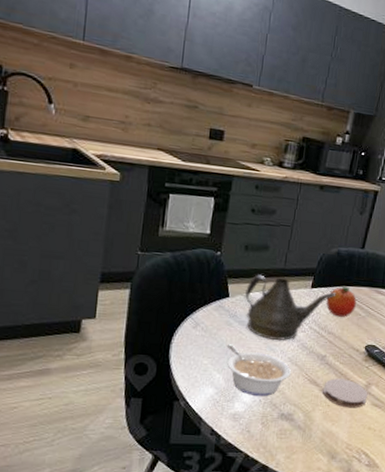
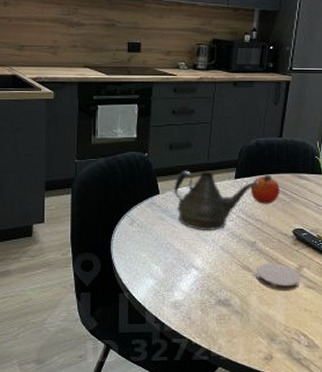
legume: present [226,344,291,396] -> none [161,238,223,284]

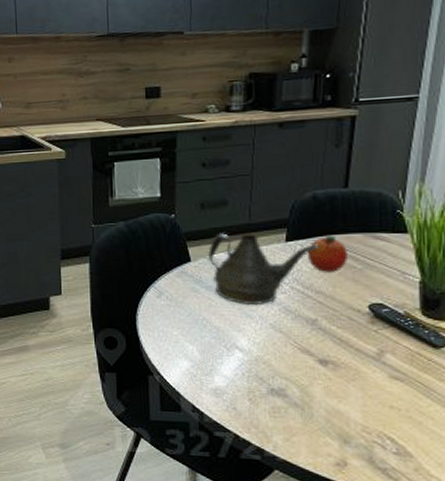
coaster: present [256,263,300,291] -> none [320,346,382,382]

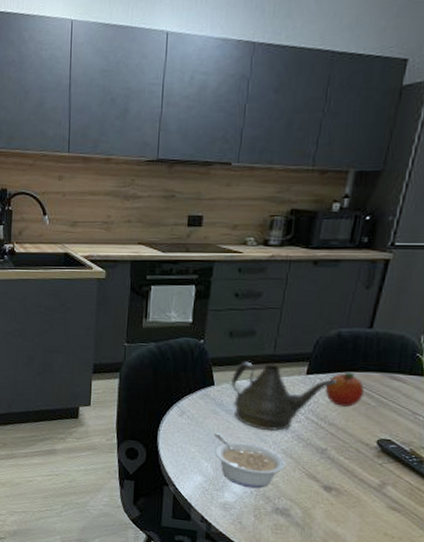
legume: none [196,313,275,369] -> present [214,433,285,488]

